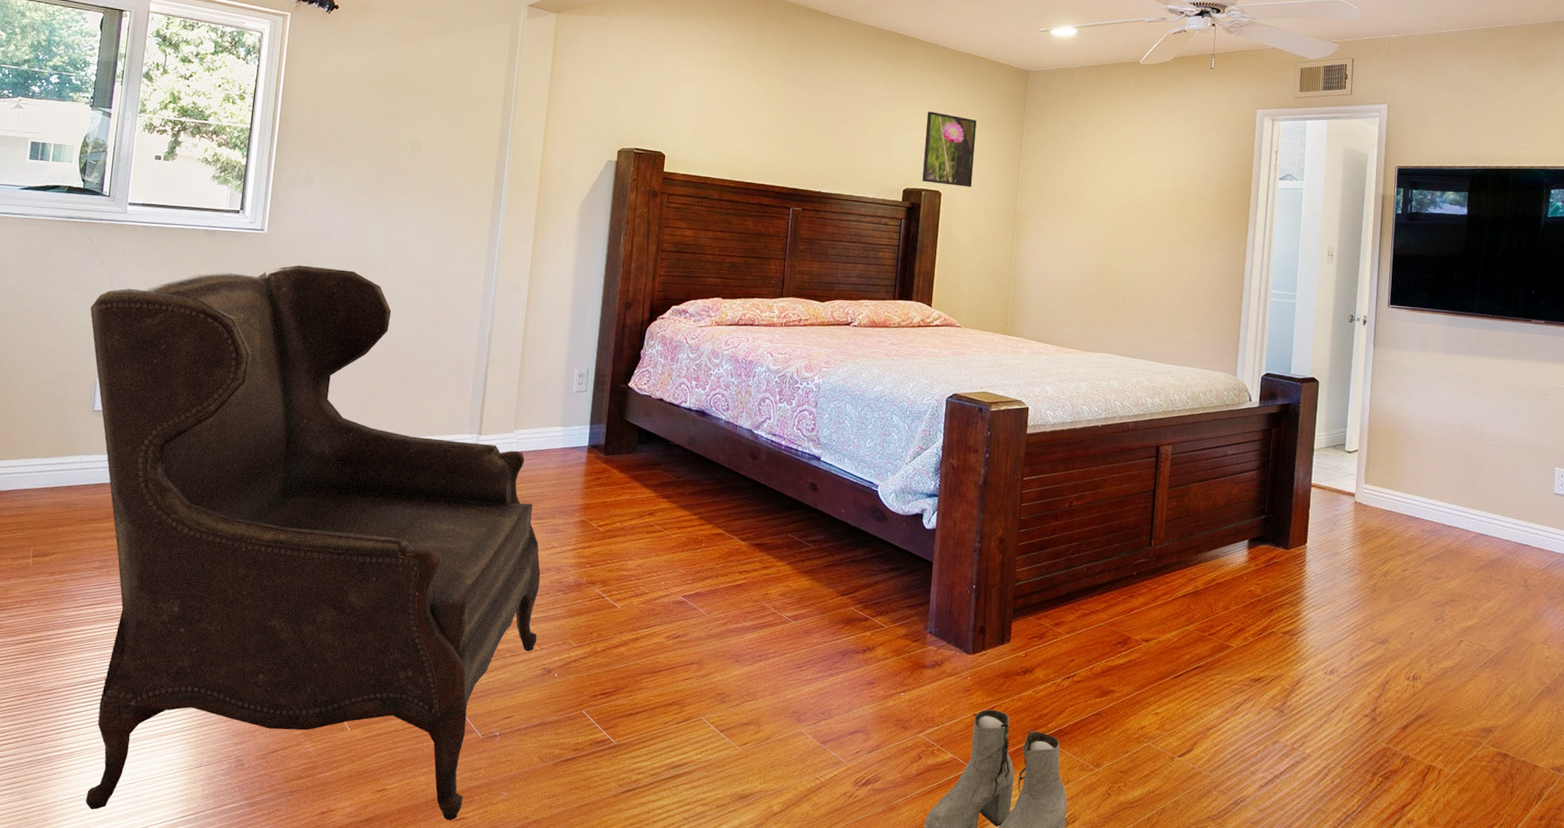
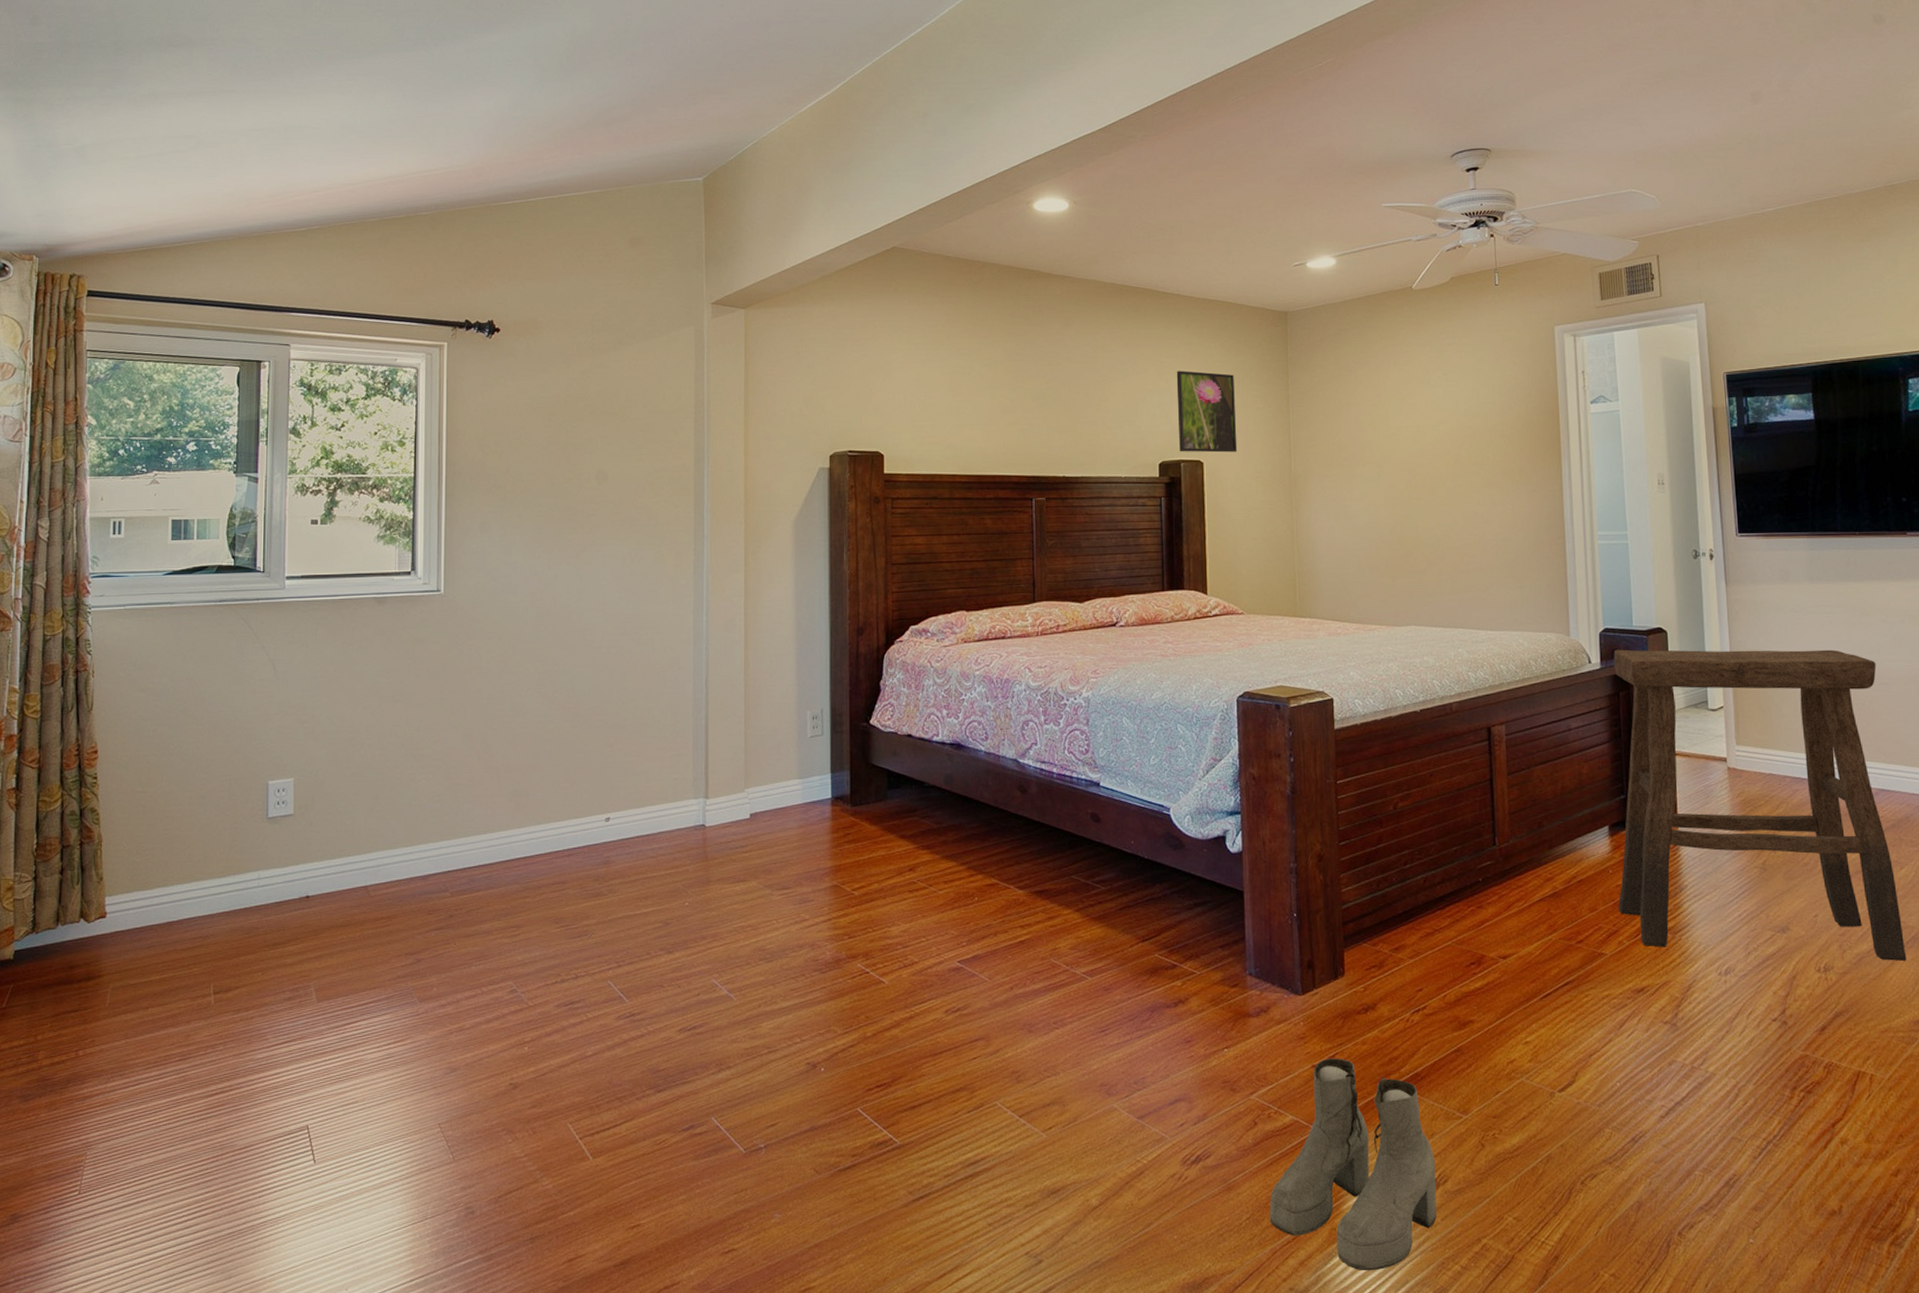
armchair: present [85,265,541,821] -> none [254,625,796,1283]
stool: none [1247,392,1491,678] -> present [1614,649,1907,961]

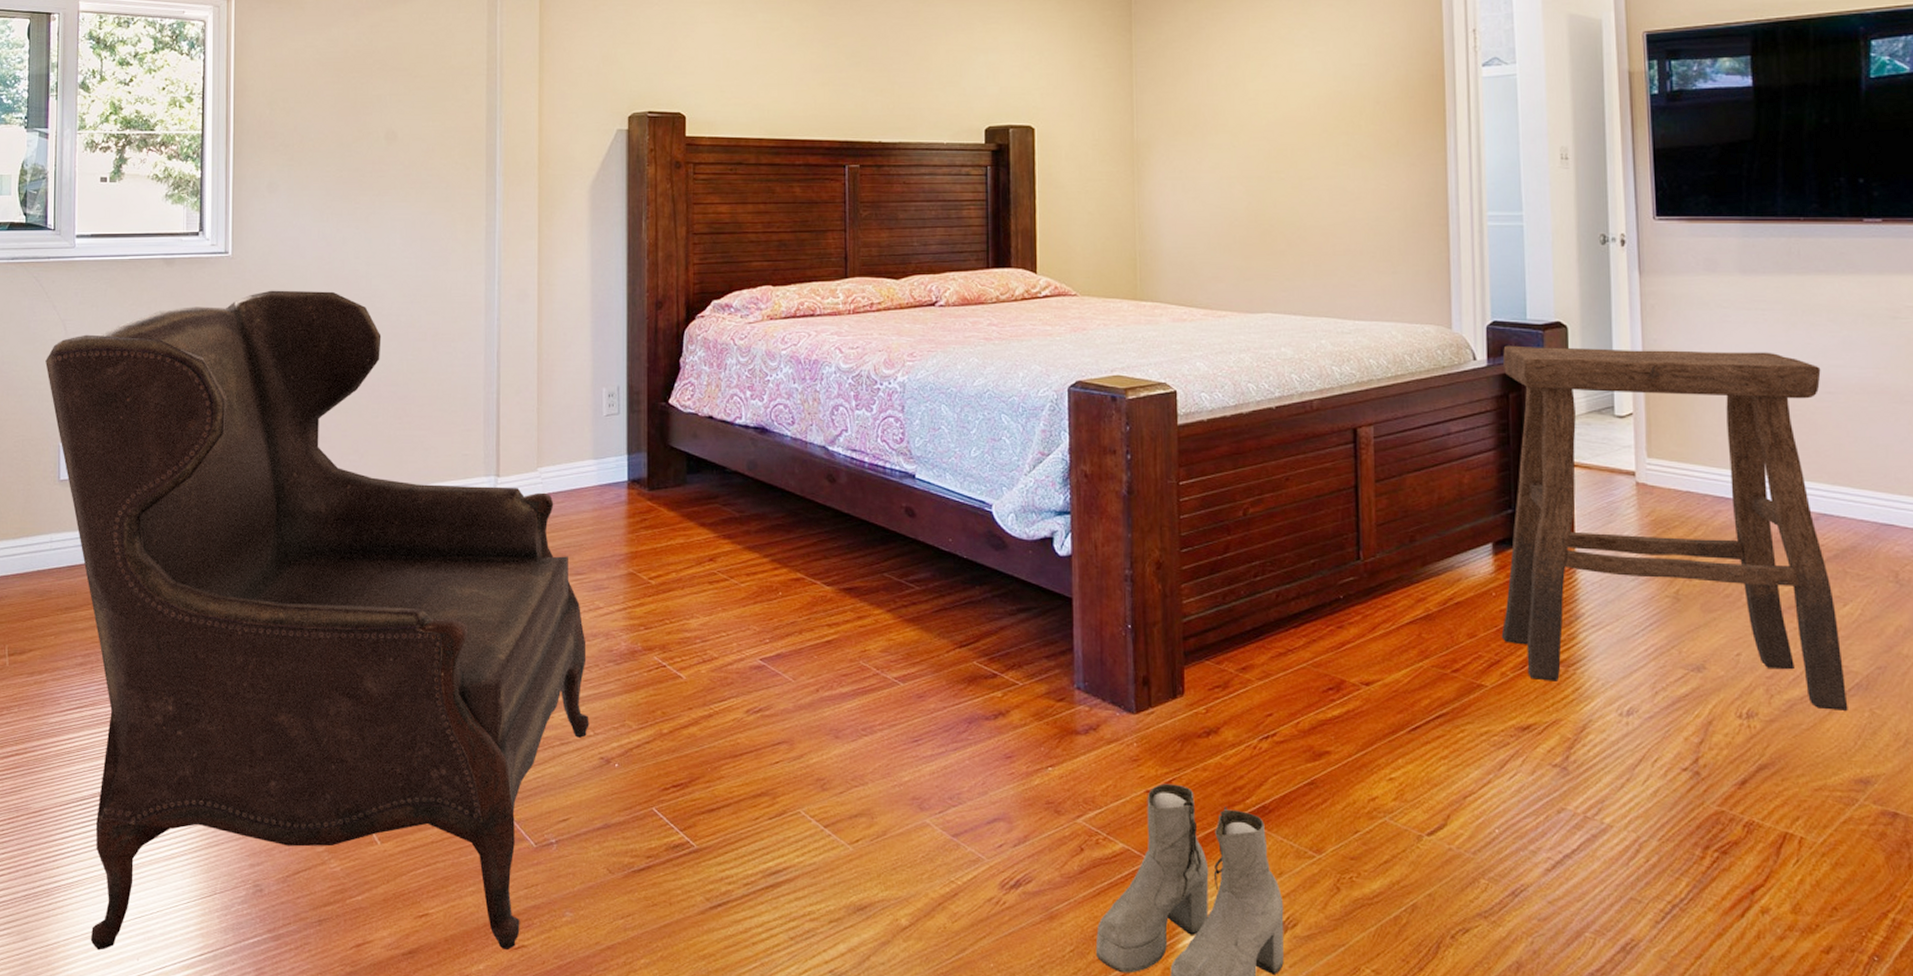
armchair: none [254,625,796,1283] -> present [45,290,589,951]
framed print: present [1176,370,1238,453] -> none [1005,27,1073,118]

